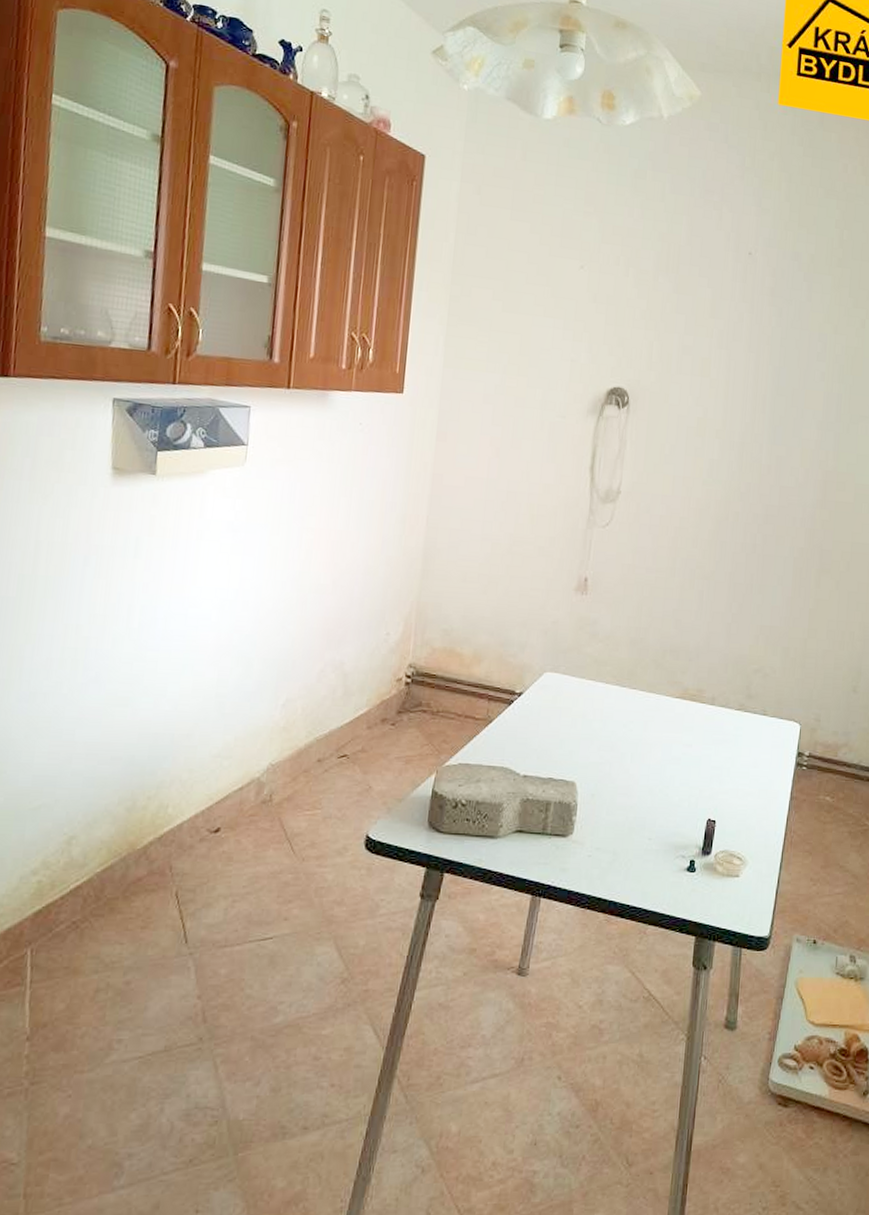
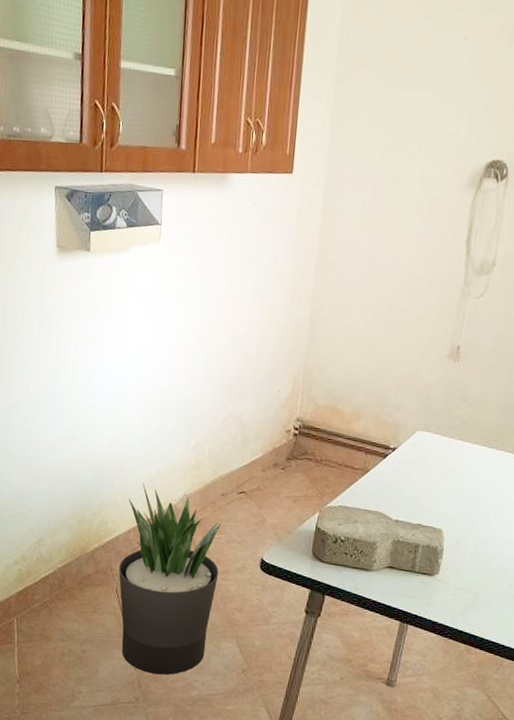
planter: none [180,752,317,1001] -> present [118,482,221,675]

